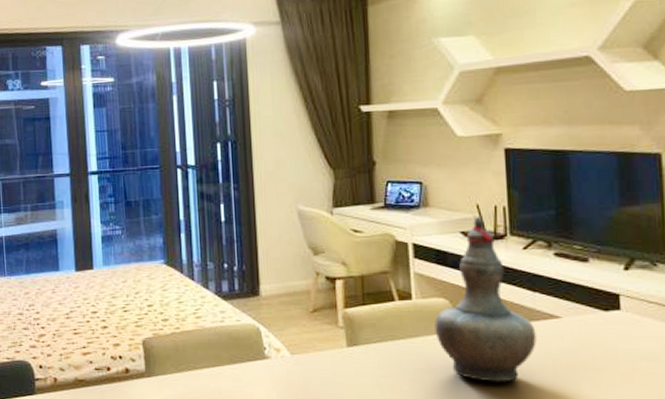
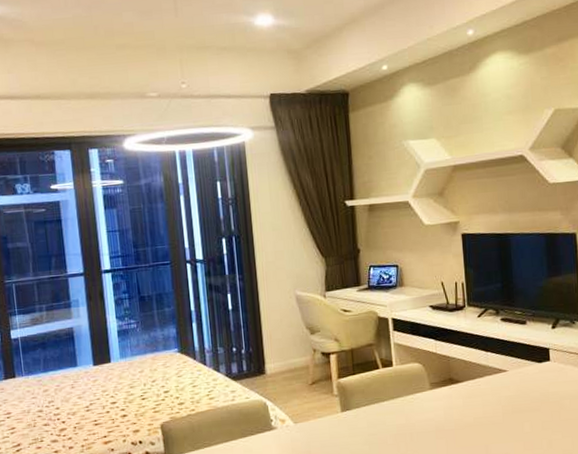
decorative vase: present [434,214,537,383] -> none [411,290,490,430]

